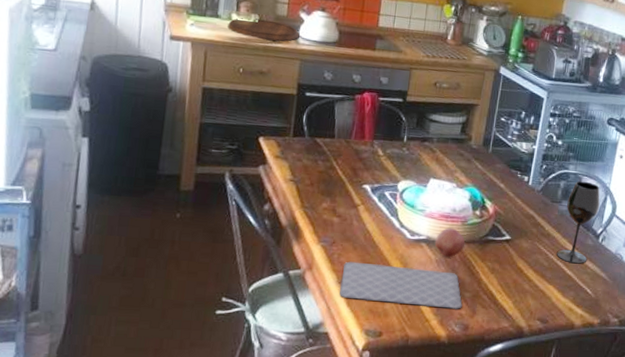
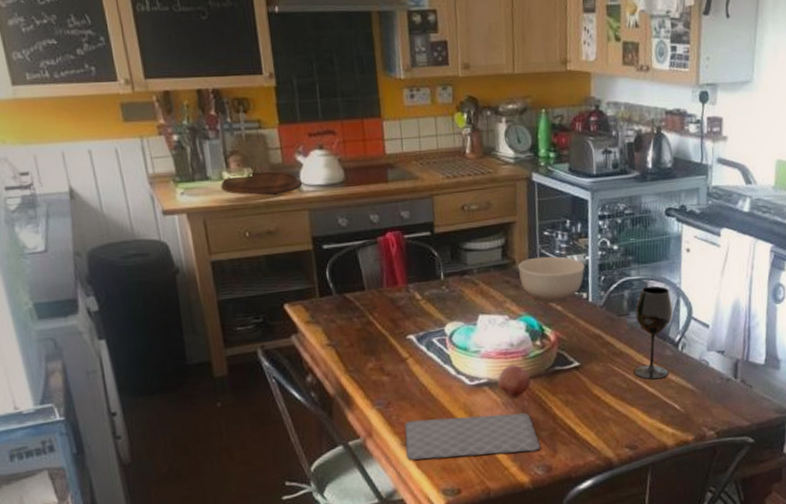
bowl: none [472,138,531,181] -> present [517,256,585,304]

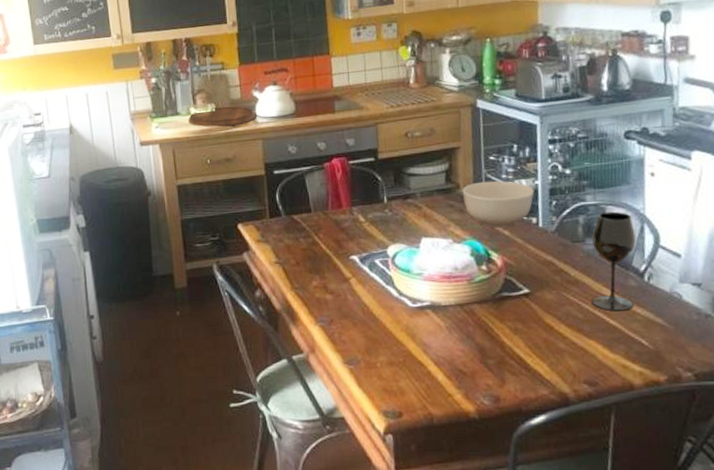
placemat: present [405,413,541,460] -> none [346,338,488,380]
fruit: present [497,365,531,397] -> none [440,289,477,322]

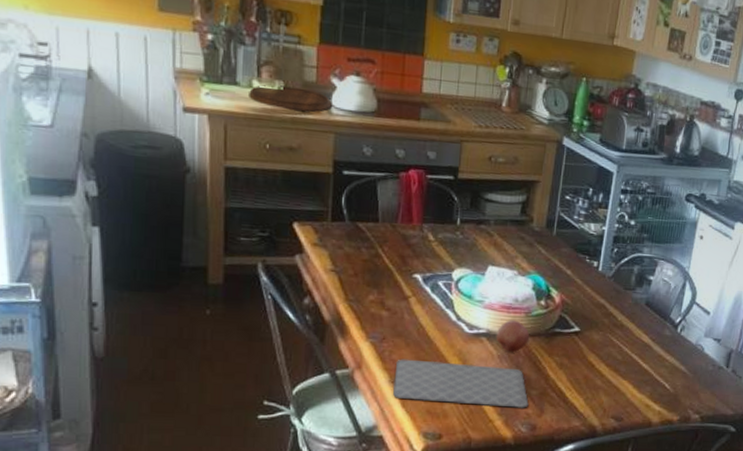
placemat: none [346,338,488,380] -> present [393,359,529,408]
fruit: none [440,289,477,322] -> present [495,320,530,352]
bowl: present [462,180,534,228] -> none [534,218,600,267]
wineglass: present [592,211,637,311] -> none [631,265,679,357]

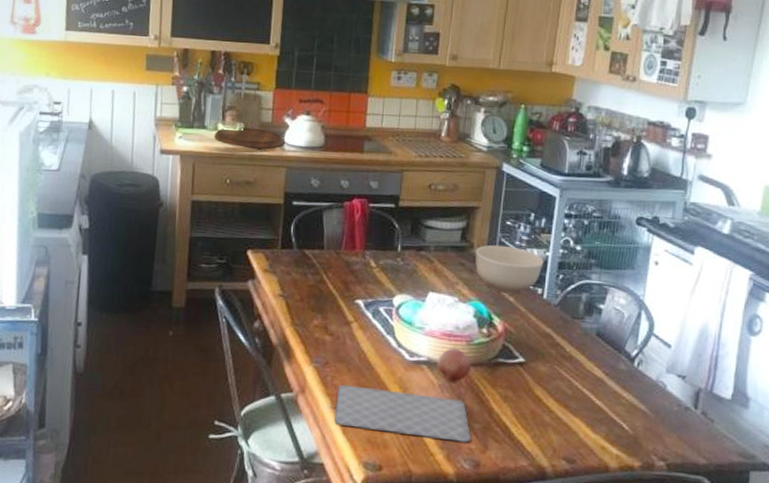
bowl: none [534,218,600,267] -> present [475,244,544,294]

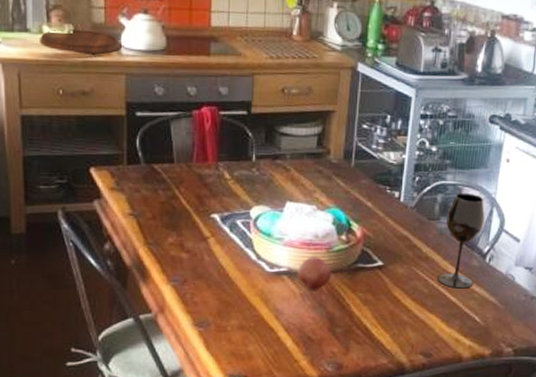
placemat: present [334,384,472,443] -> none [197,301,334,347]
bowl: present [475,244,544,294] -> none [332,149,401,199]
wineglass: none [582,293,633,393] -> present [437,192,486,289]

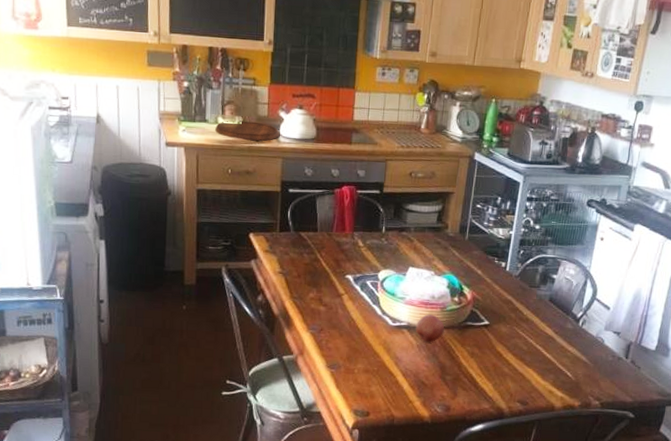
wineglass: present [437,192,486,289] -> none [536,265,580,348]

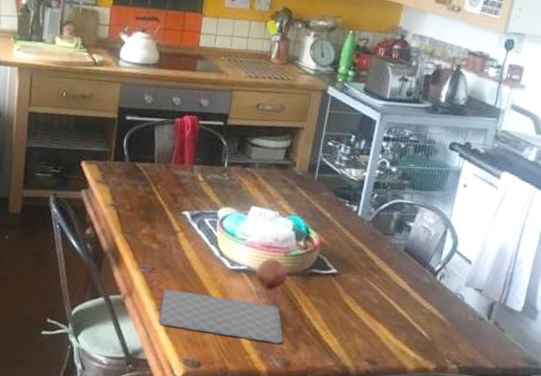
cutting board: present [215,121,280,141] -> none [52,41,120,64]
placemat: none [329,347,444,391] -> present [159,289,284,344]

